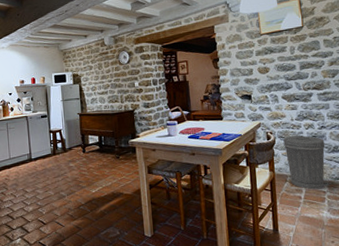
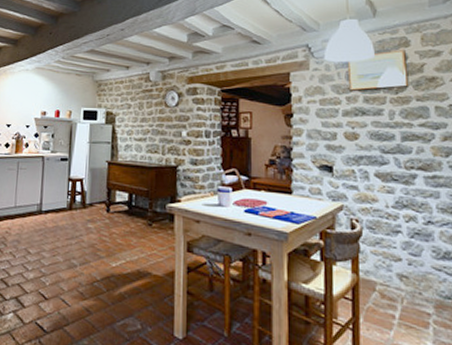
trash can: present [283,135,325,190] -> none [373,228,432,309]

